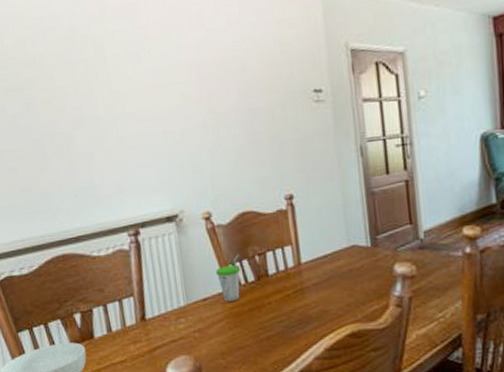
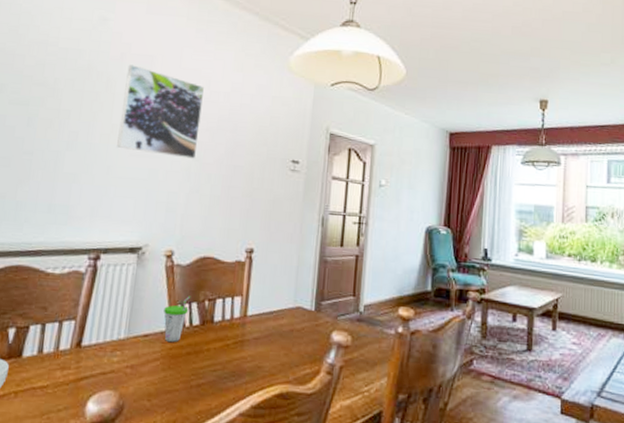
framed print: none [110,19,209,116] -> present [117,64,205,159]

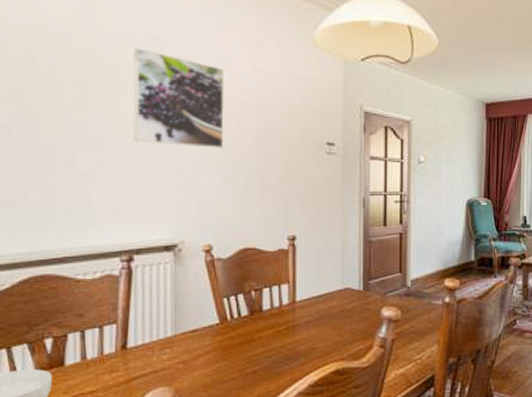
cup: present [164,296,191,343] -> none [210,288,236,335]

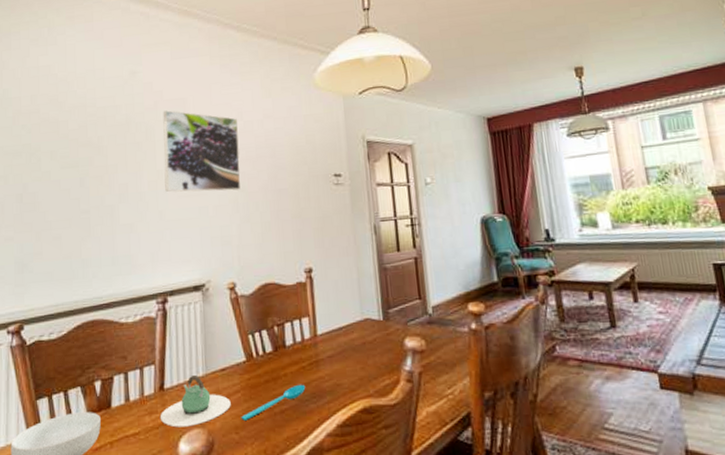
teapot: none [121,335,201,386] -> present [159,374,231,428]
spoon: none [211,347,280,380] -> present [241,384,306,420]

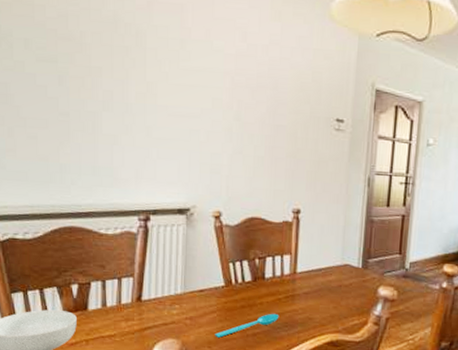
teapot: present [159,374,231,428] -> none [136,291,206,336]
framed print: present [163,110,241,192] -> none [154,15,241,119]

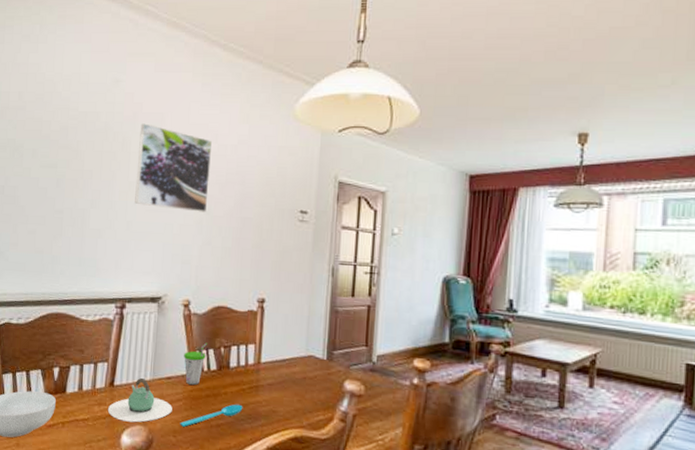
teapot: none [136,291,206,336] -> present [107,377,172,423]
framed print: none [154,15,241,119] -> present [135,123,213,212]
cup: none [216,254,242,297] -> present [184,342,208,386]

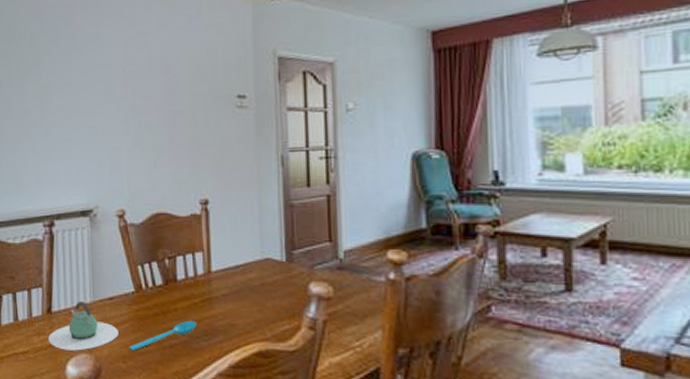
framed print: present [135,123,213,212] -> none [47,17,132,111]
cup: present [184,342,208,386] -> none [125,255,150,305]

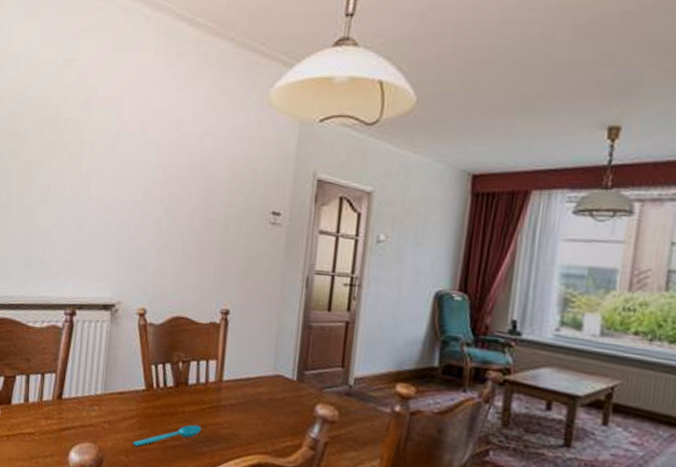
teapot: present [47,300,119,351] -> none [55,391,125,440]

